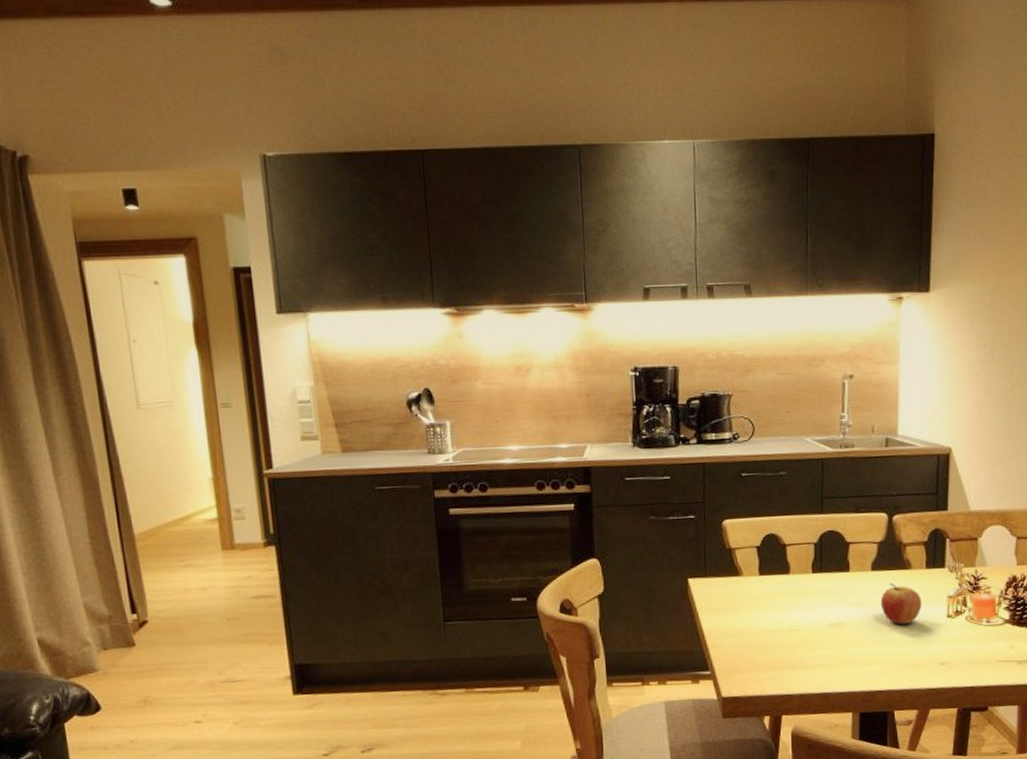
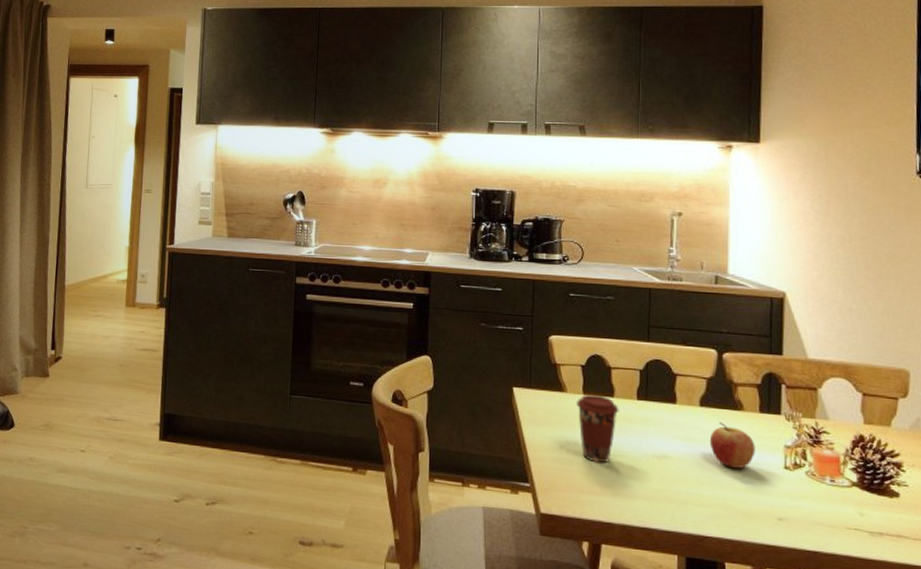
coffee cup: none [753,573,795,641] -> present [577,394,619,463]

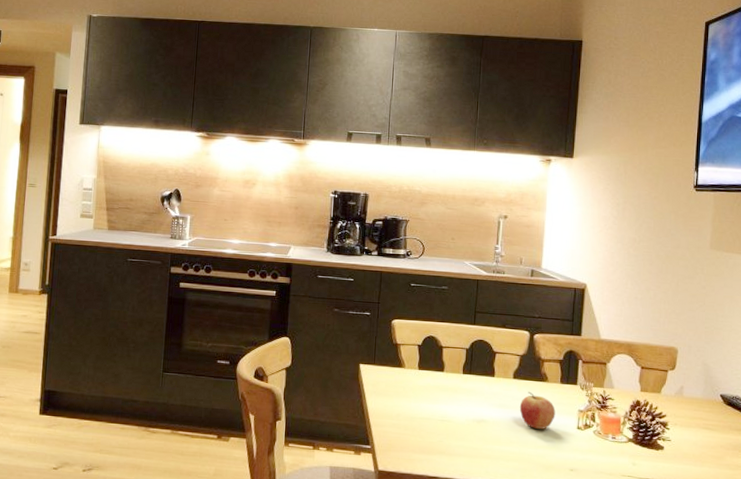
coffee cup: present [577,394,619,463] -> none [413,369,448,428]

